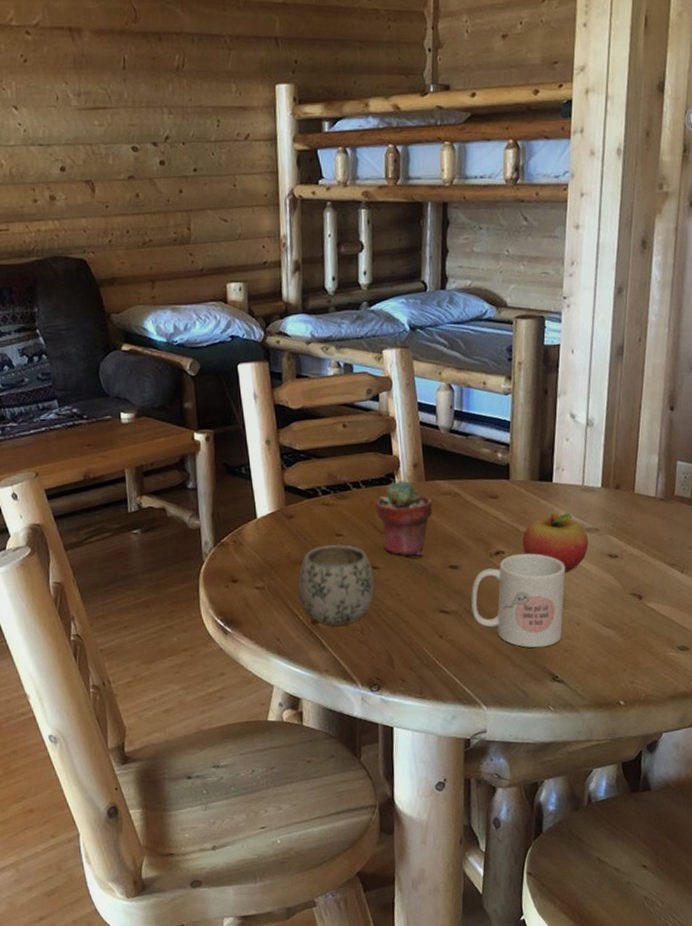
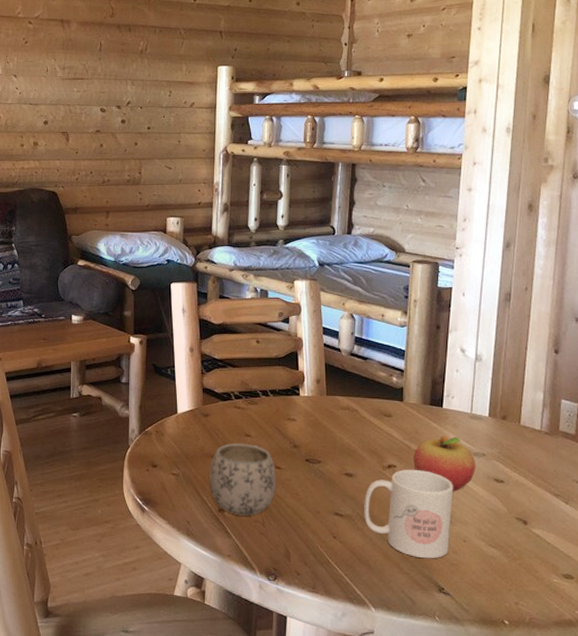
potted succulent: present [376,479,432,556] -> none [281,392,332,461]

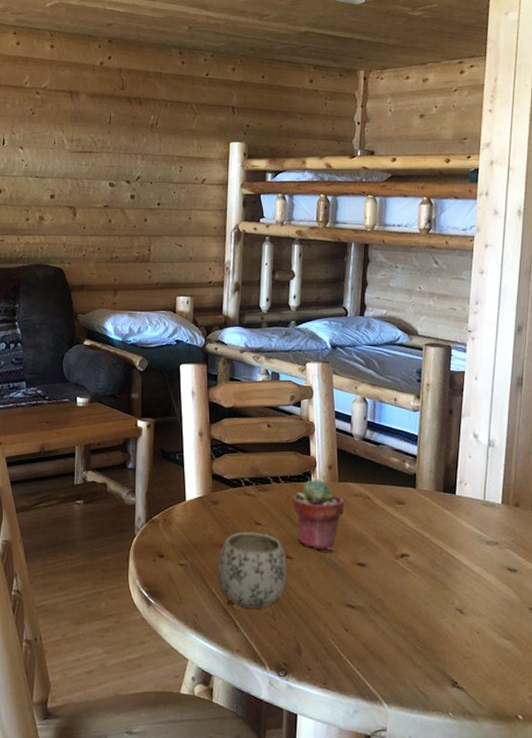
potted succulent: none [281,392,332,461] -> present [293,478,344,550]
mug: present [364,469,454,559] -> none [376,558,467,652]
fruit: present [413,435,476,492] -> none [426,523,489,581]

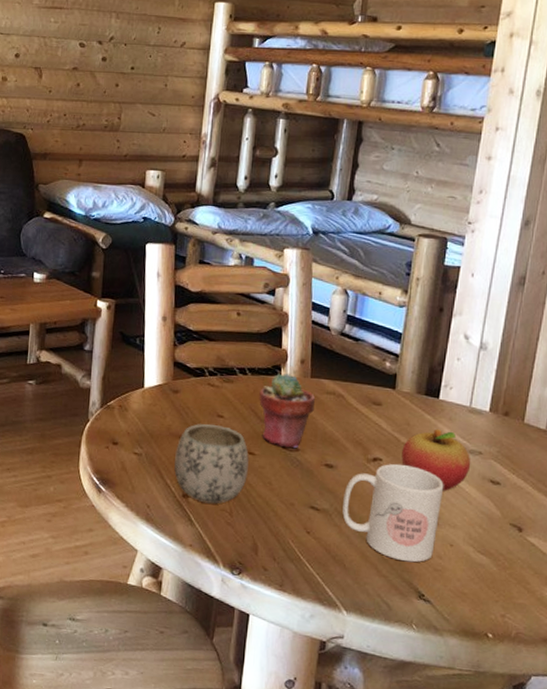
mug: none [376,558,467,652] -> present [342,463,444,563]
fruit: none [426,523,489,581] -> present [401,428,471,491]

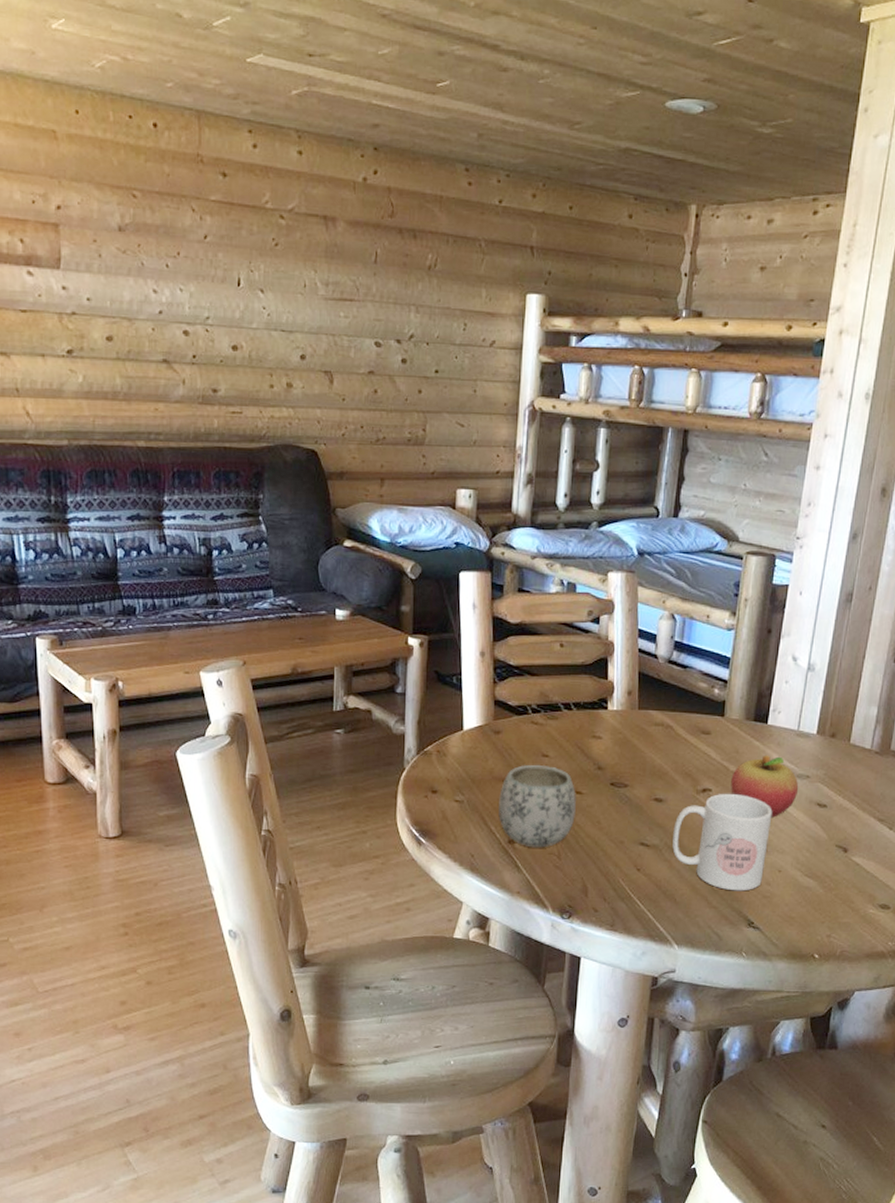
potted succulent: present [259,373,315,449] -> none [585,705,643,785]

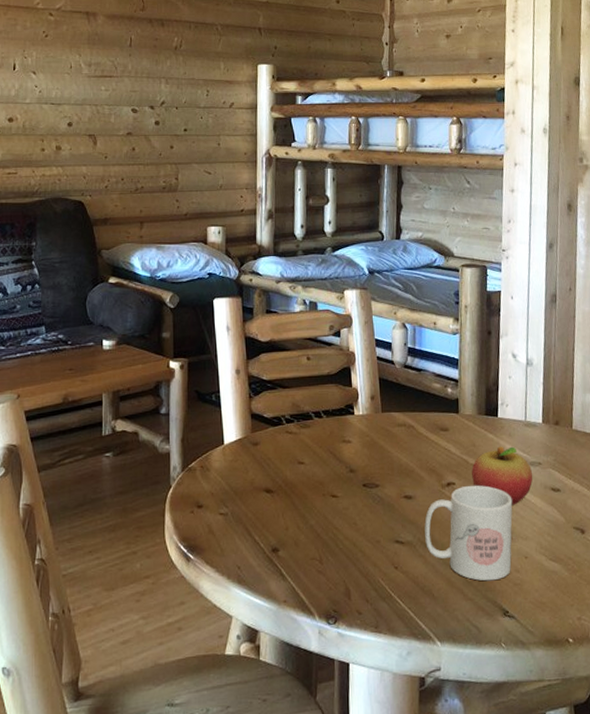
mug: present [498,764,576,848] -> none [261,472,333,555]

